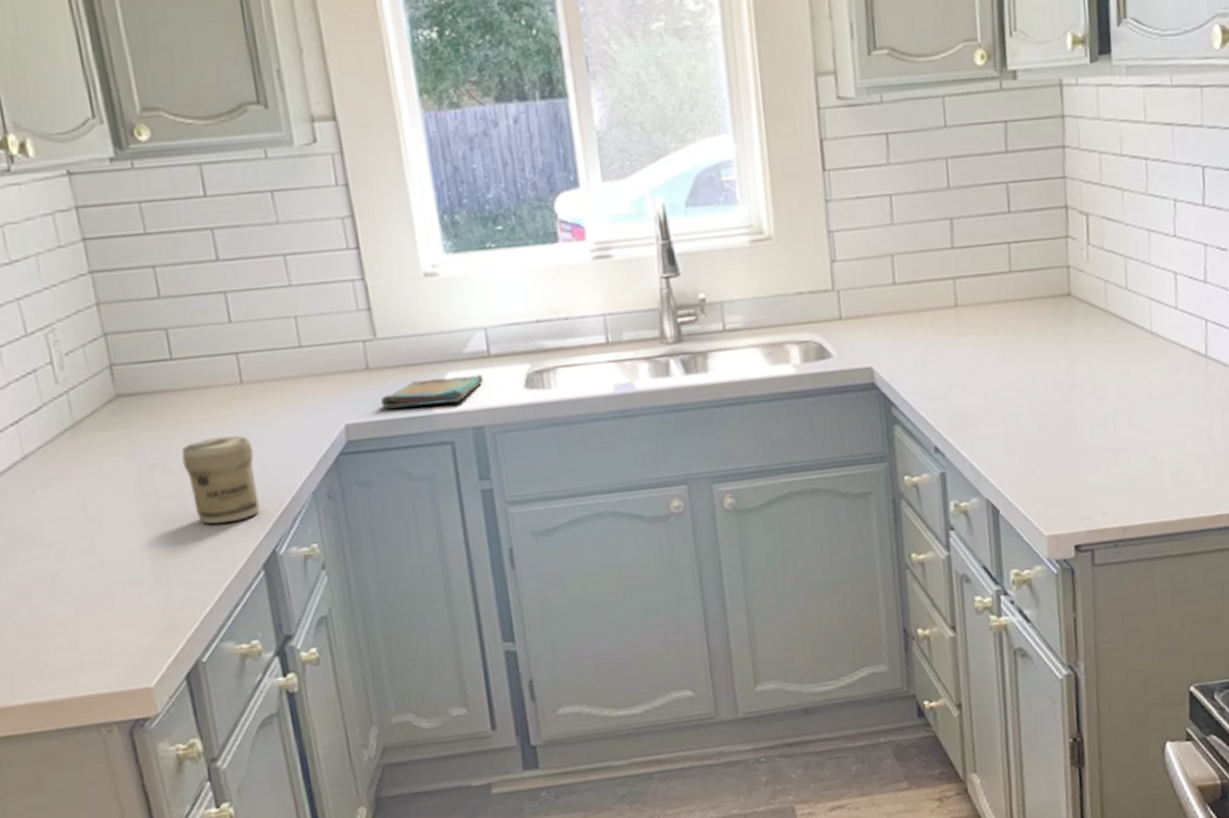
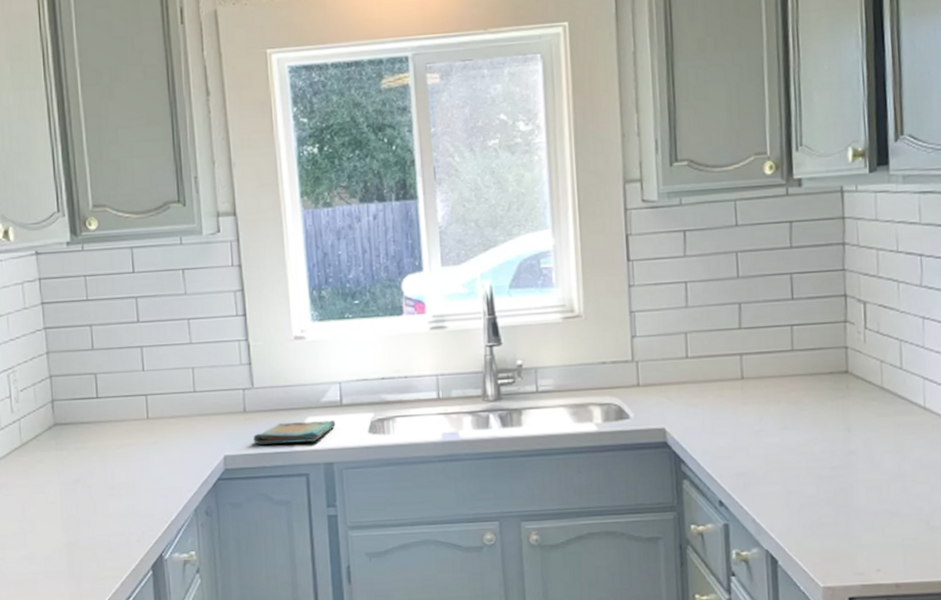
jar: present [182,435,261,524] -> none [98,460,153,530]

